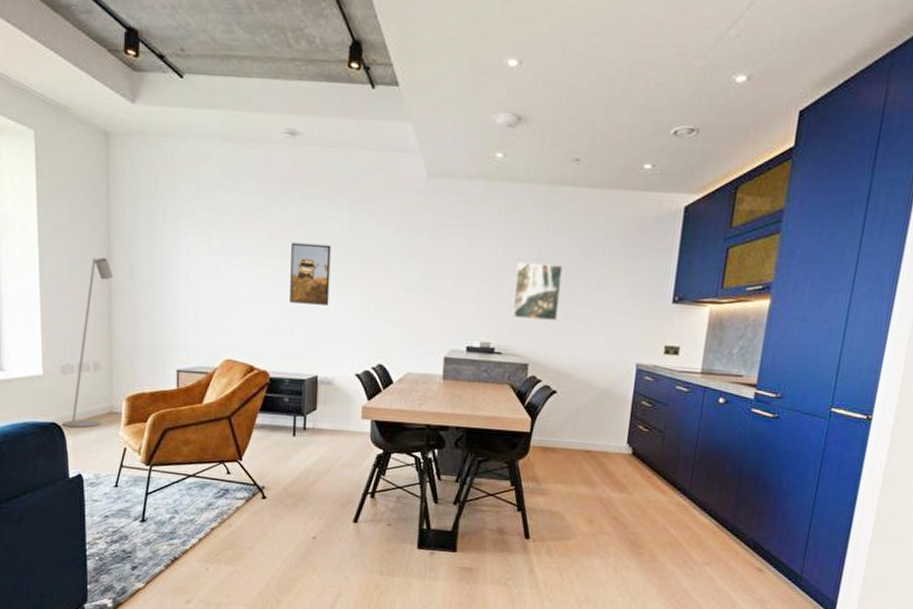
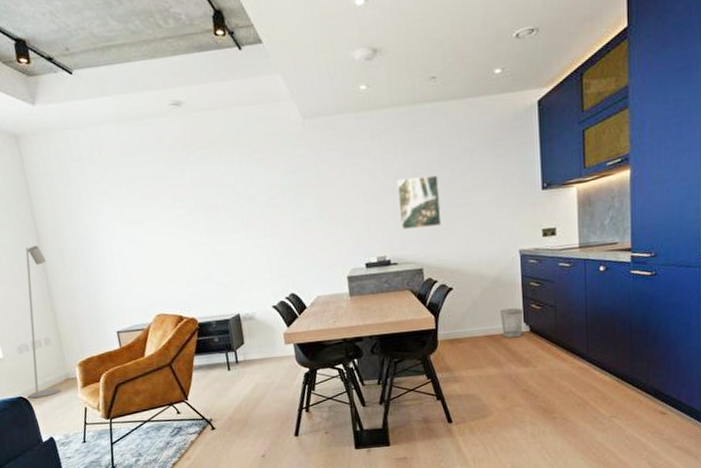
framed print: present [290,242,331,305] -> none [195,196,238,254]
wastebasket: none [602,425,629,459] -> present [499,308,523,338]

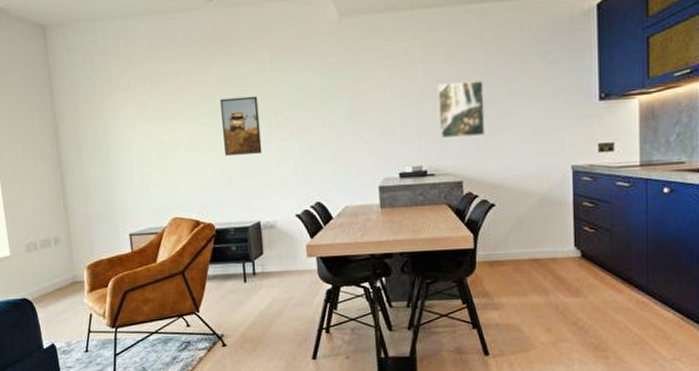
floor lamp: present [25,245,61,399] -> none [33,140,67,301]
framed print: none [195,196,238,254] -> present [220,96,262,156]
wastebasket: present [499,308,523,338] -> none [547,230,574,264]

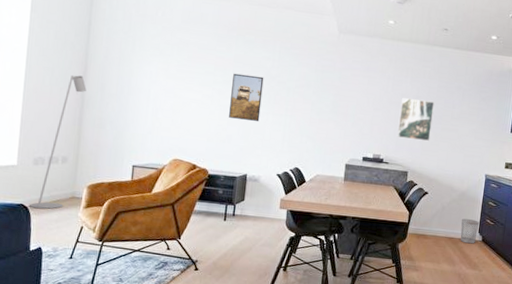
floor lamp: none [33,140,67,301] -> present [30,74,87,209]
wastebasket: none [547,230,574,264] -> present [460,218,480,244]

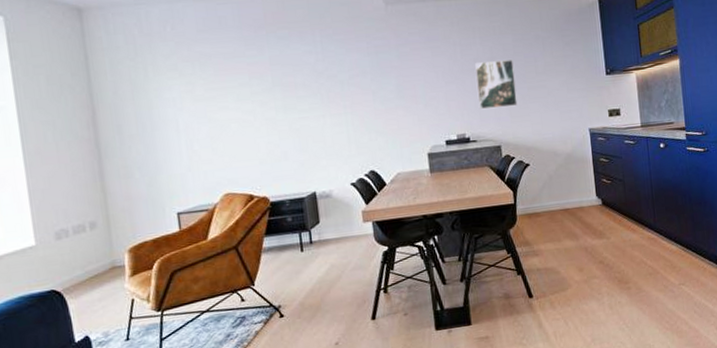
floor lamp: present [30,74,87,209] -> none [62,121,104,292]
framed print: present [229,73,264,121] -> none [273,75,316,131]
wastebasket: present [460,218,480,244] -> none [573,182,596,212]

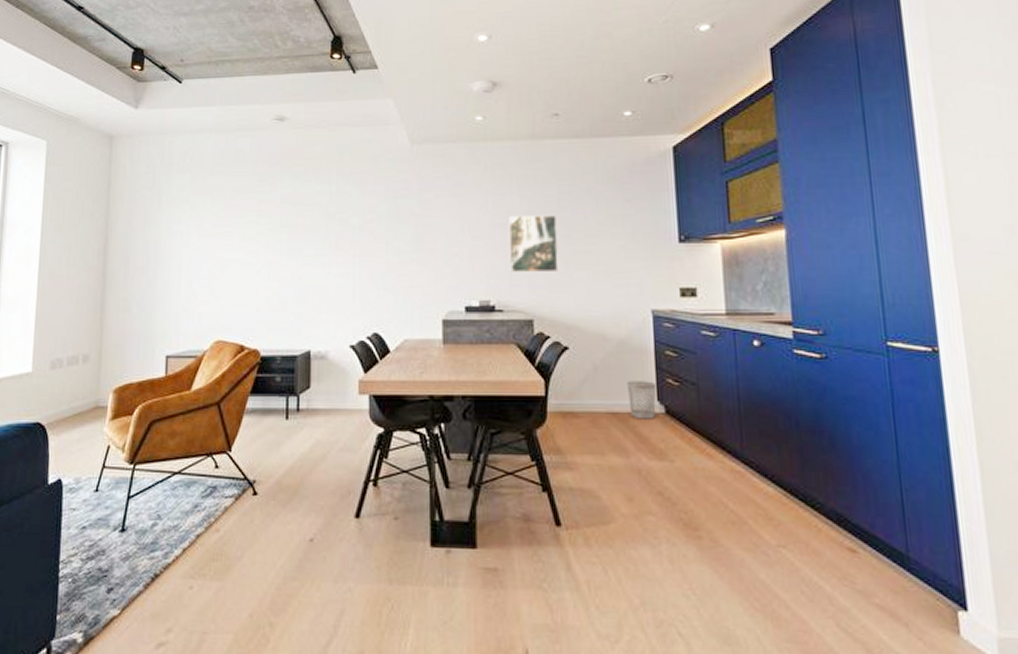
wastebasket: none [573,182,596,212] -> present [626,381,657,420]

